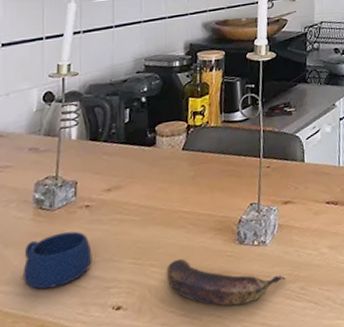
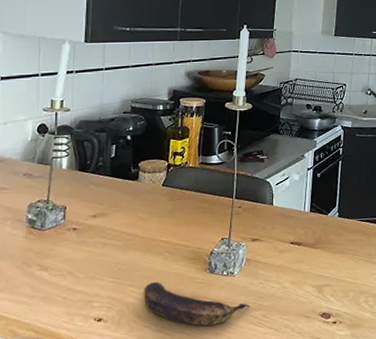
mug: present [23,231,92,290] -> none [15,250,78,299]

